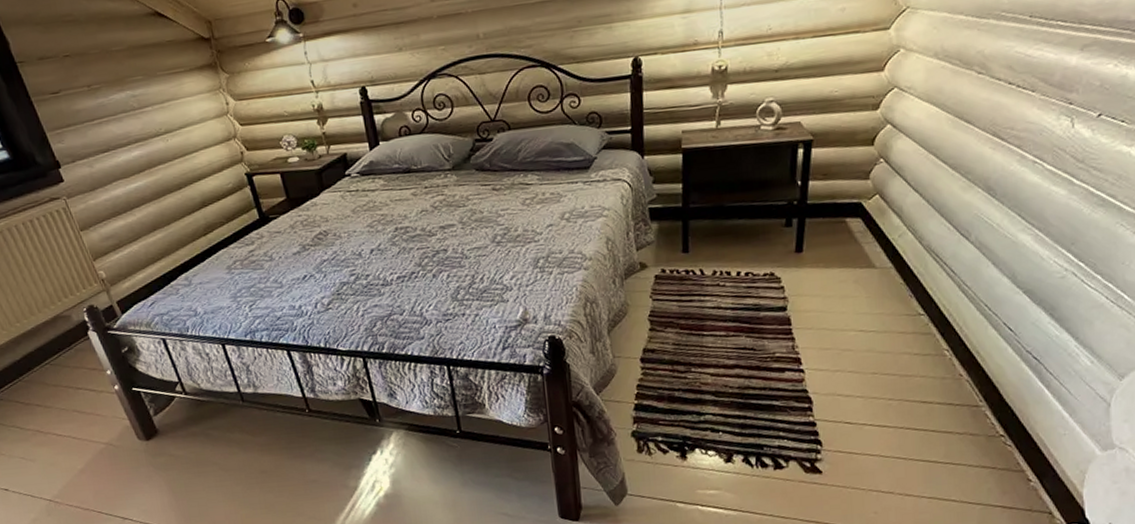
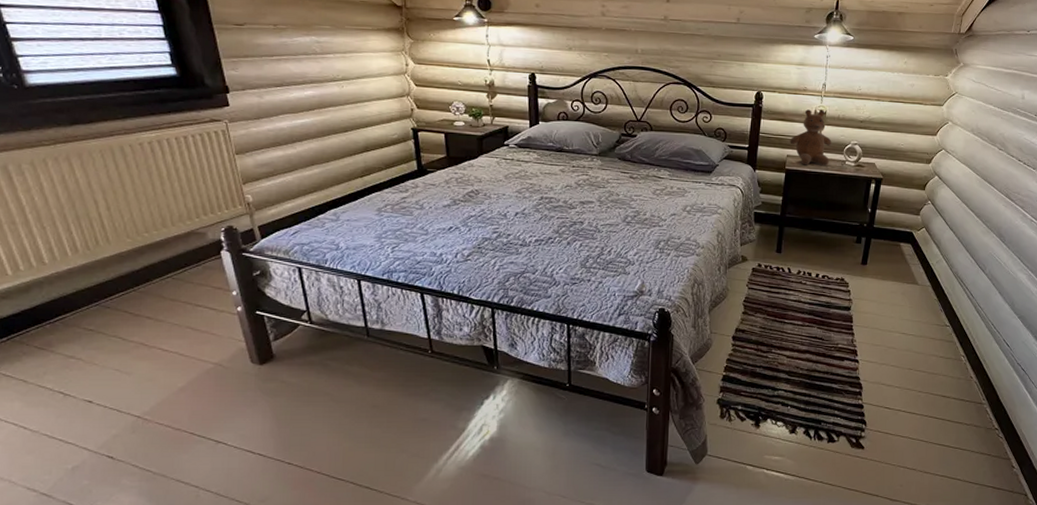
teddy bear: none [683,65,739,140] -> present [790,109,832,166]

